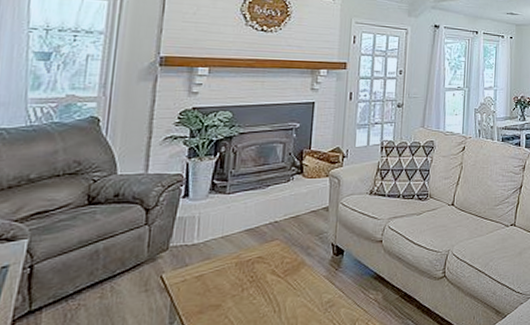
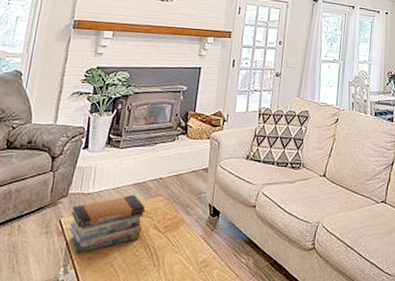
book stack: none [172,241,260,309] -> present [68,195,145,254]

